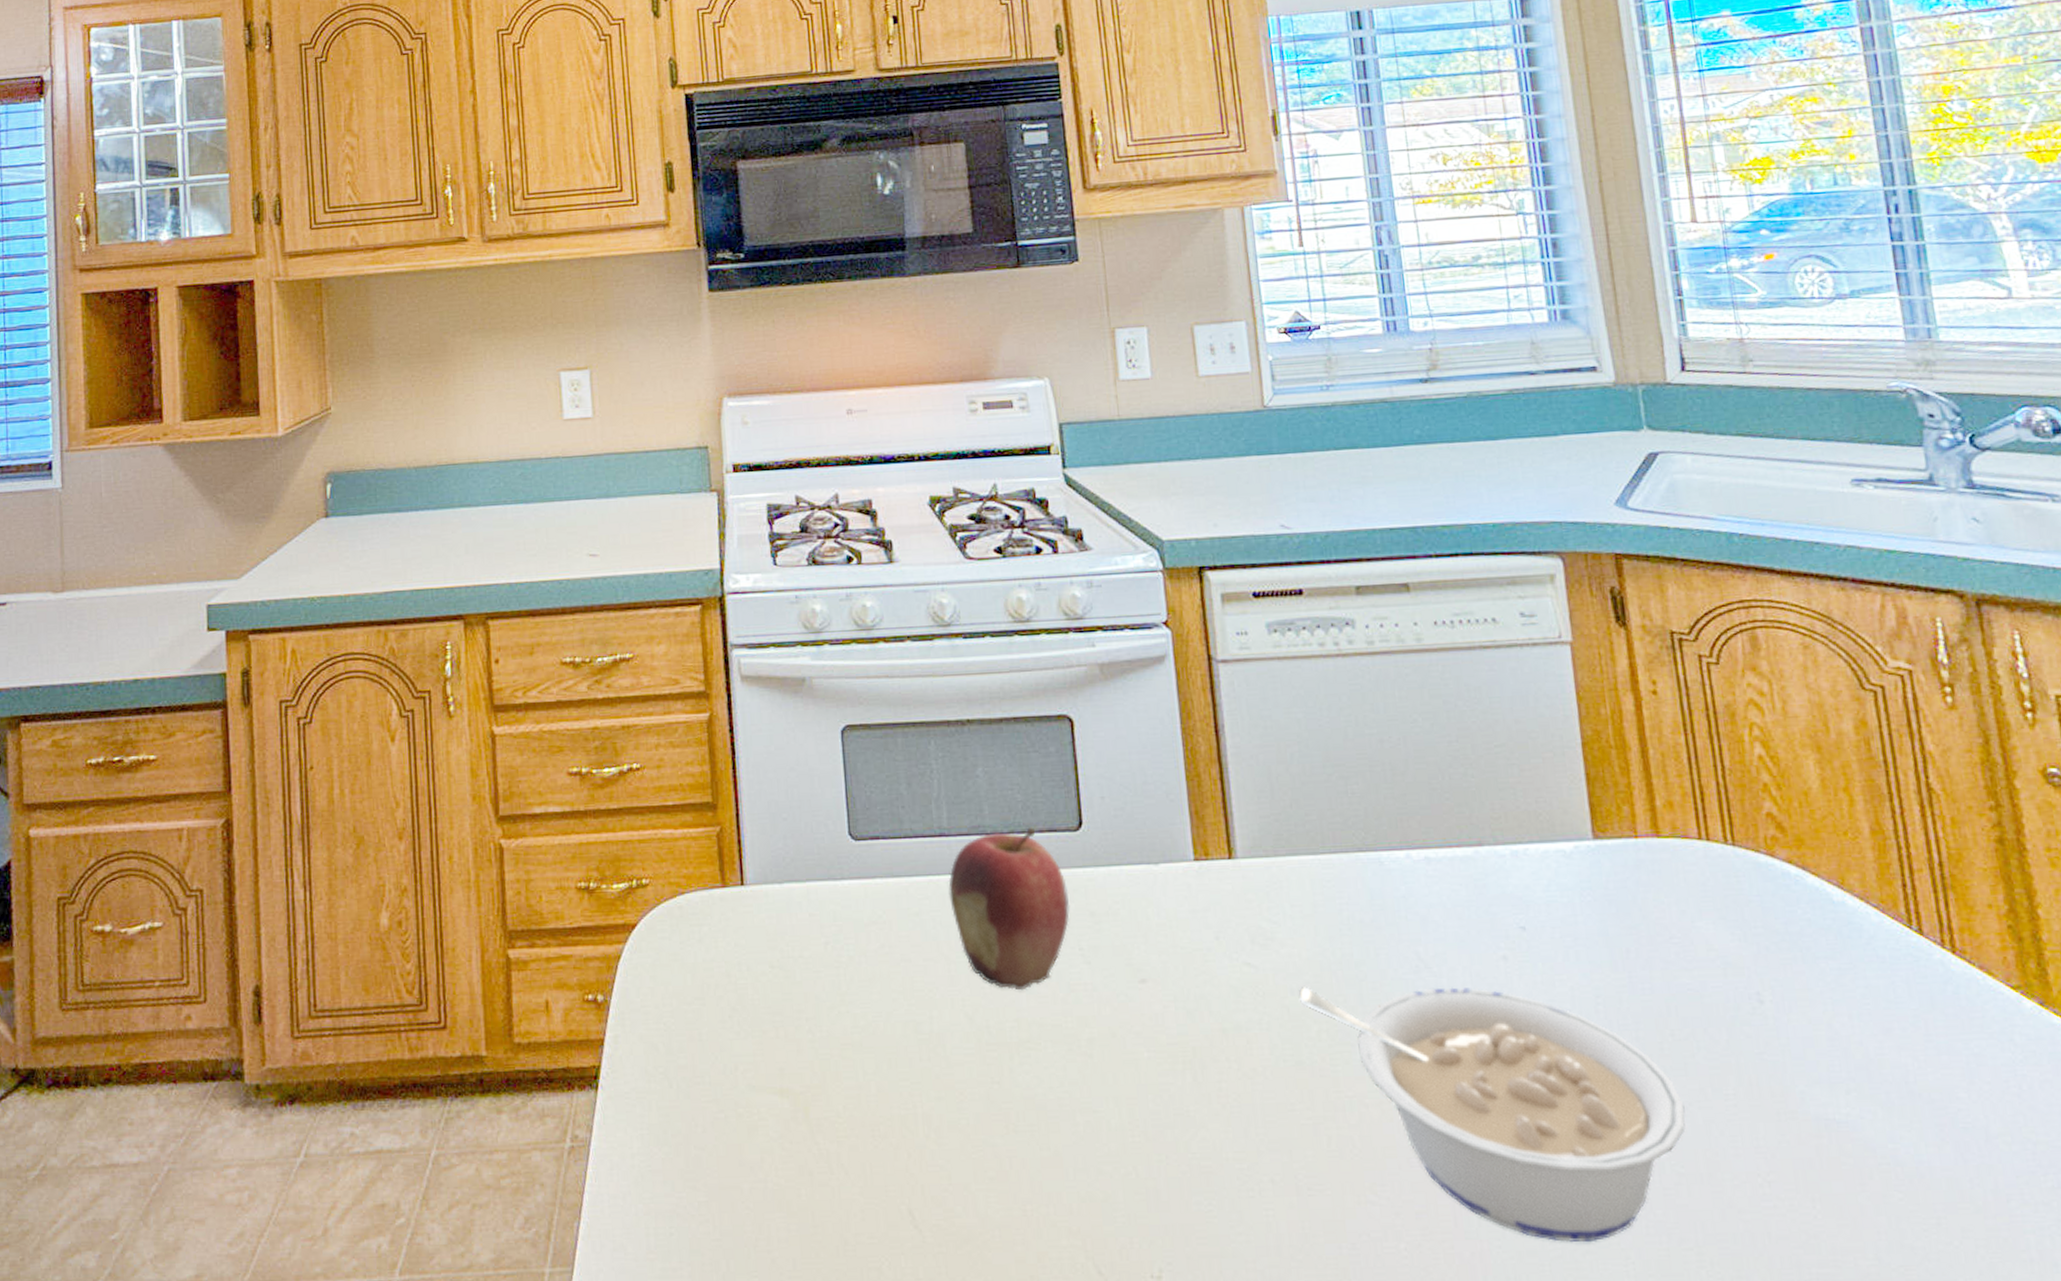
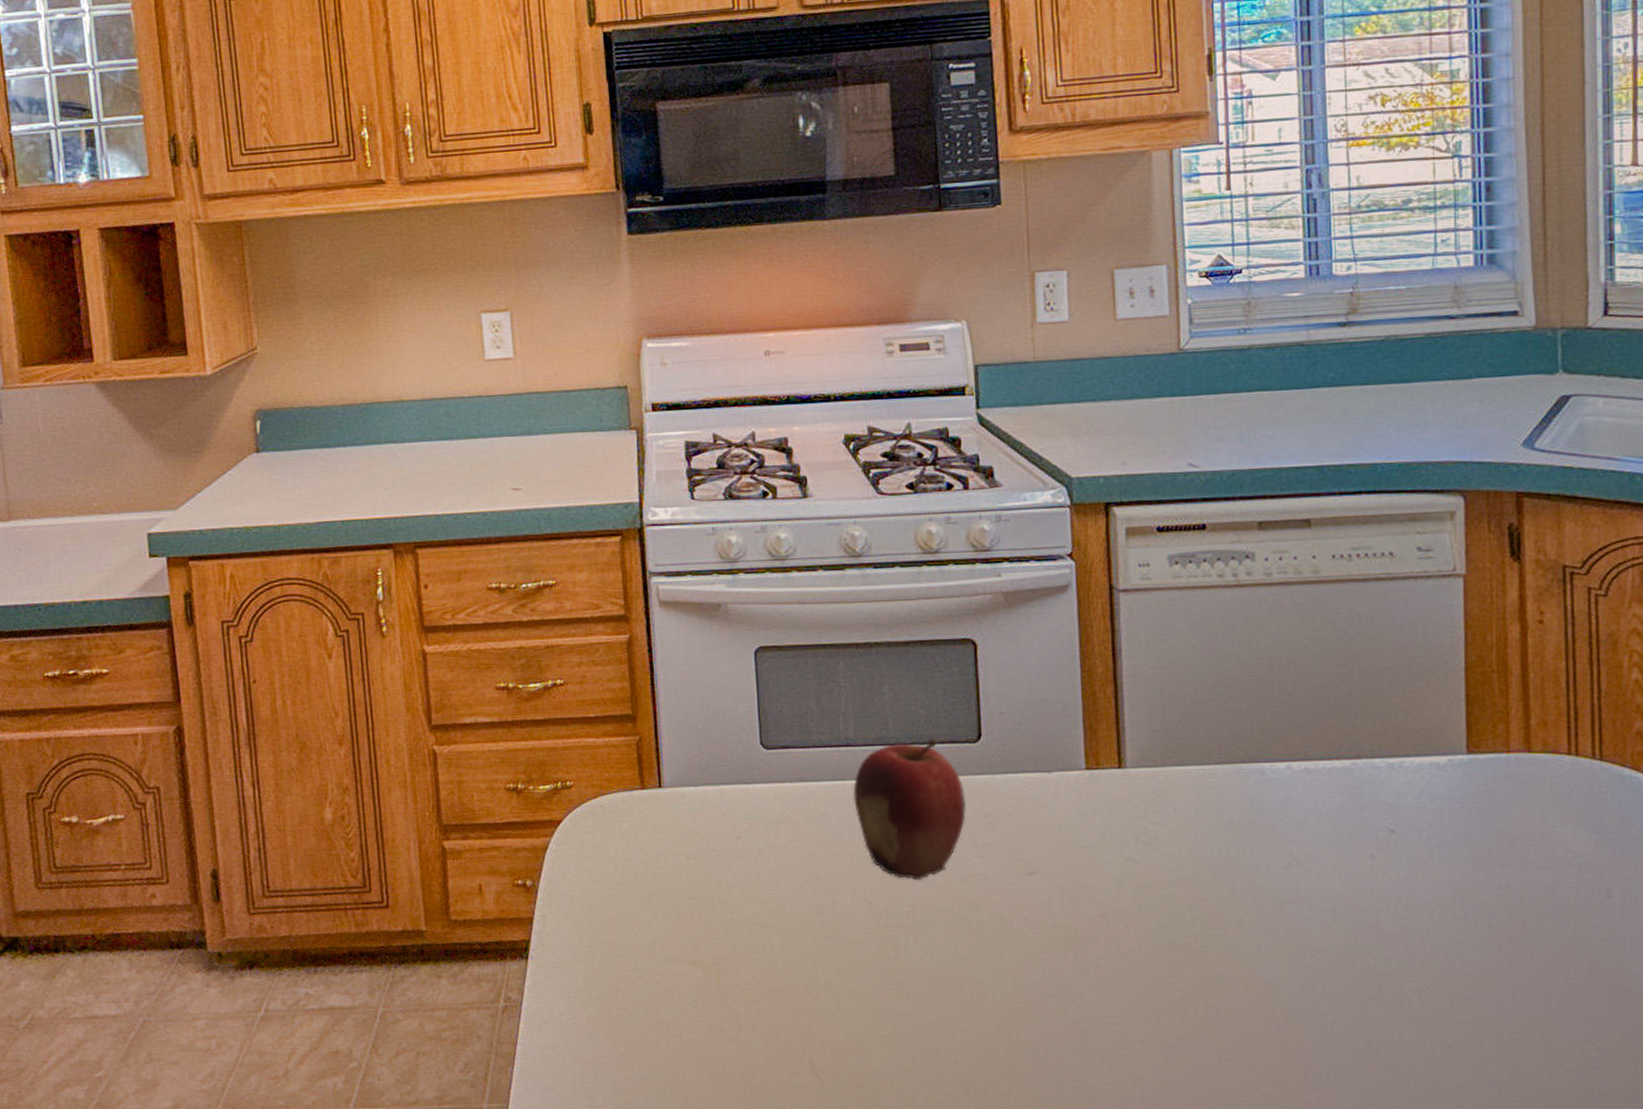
legume: present [1298,987,1686,1243] -> none [1176,879,1527,1095]

